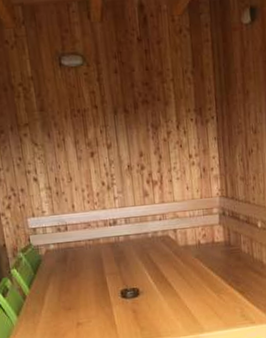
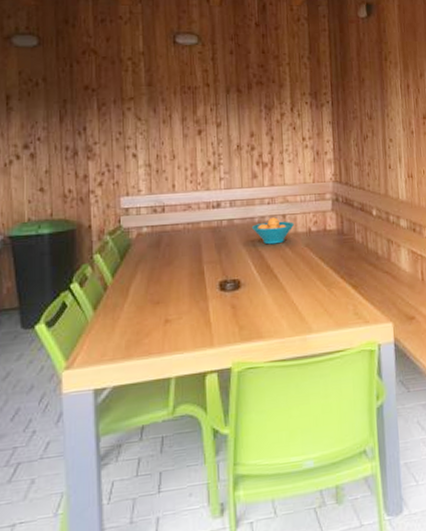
fruit bowl: none [145,232,184,257] -> present [251,217,294,245]

